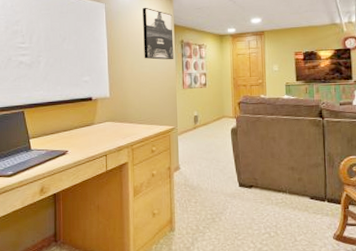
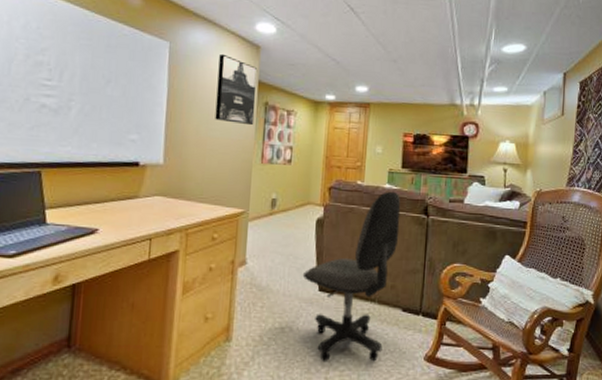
office chair: none [225,100,300,245] -> present [302,191,401,362]

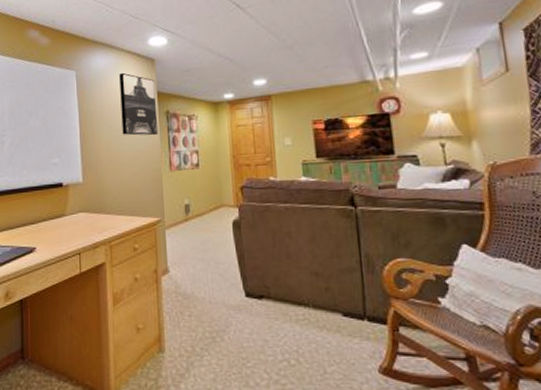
office chair: present [302,191,401,362] -> none [226,183,326,375]

